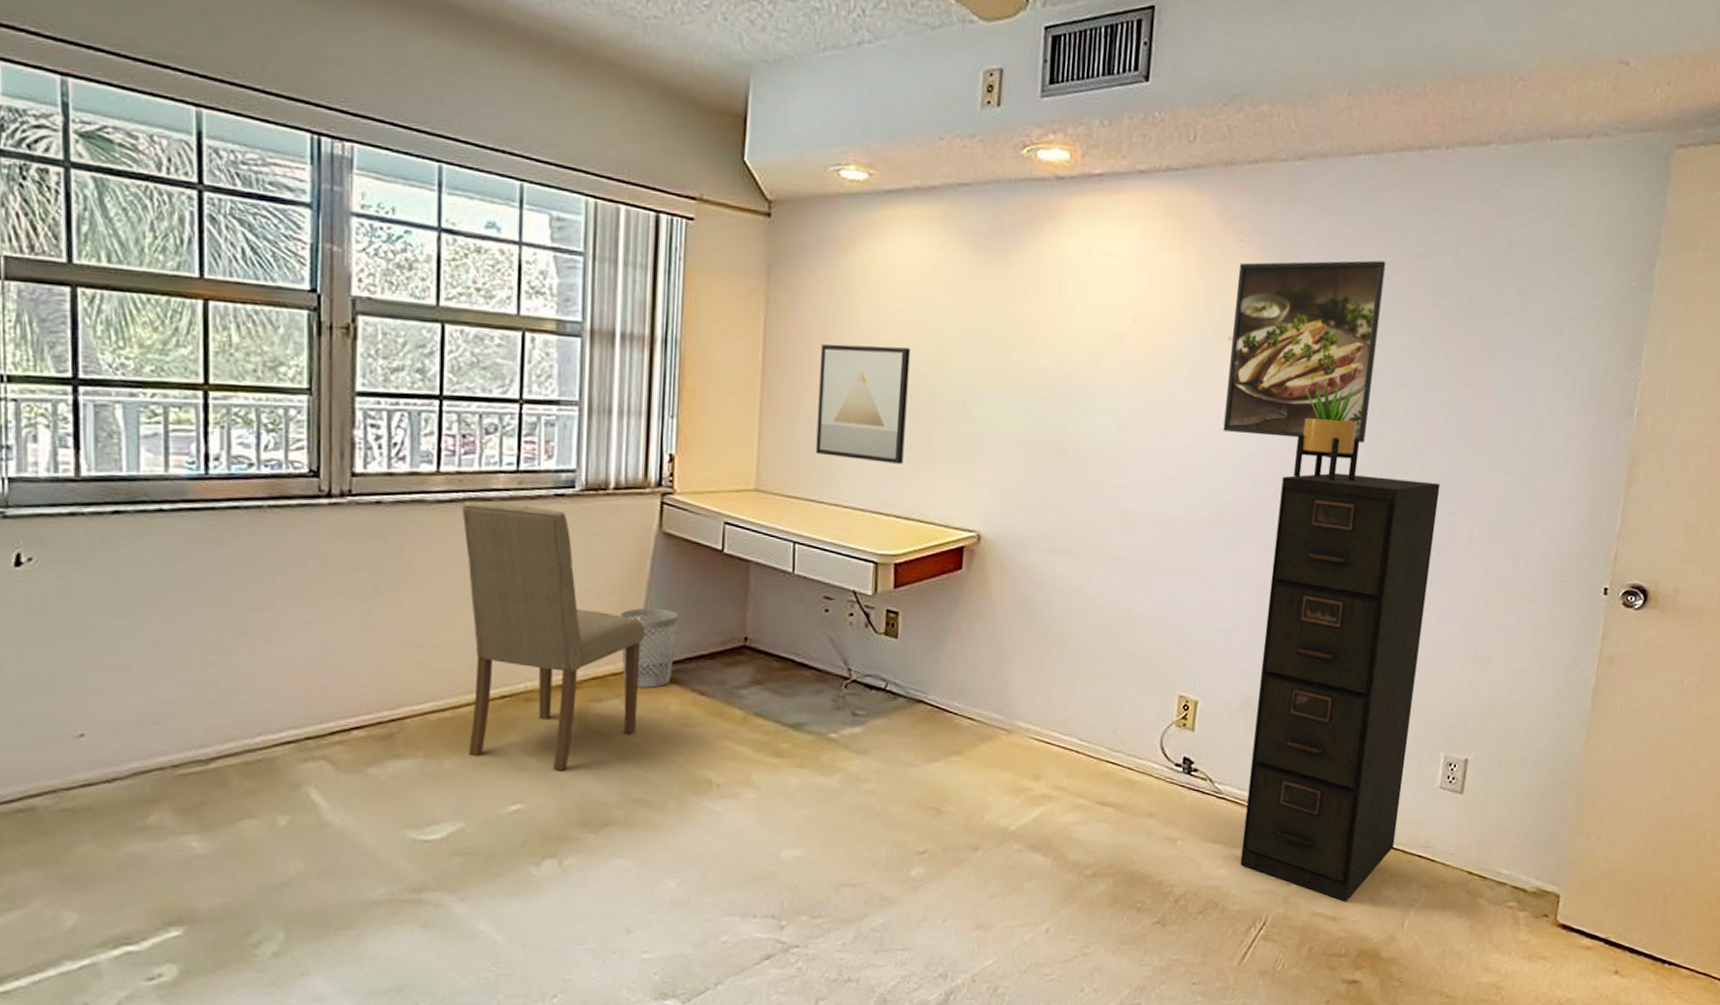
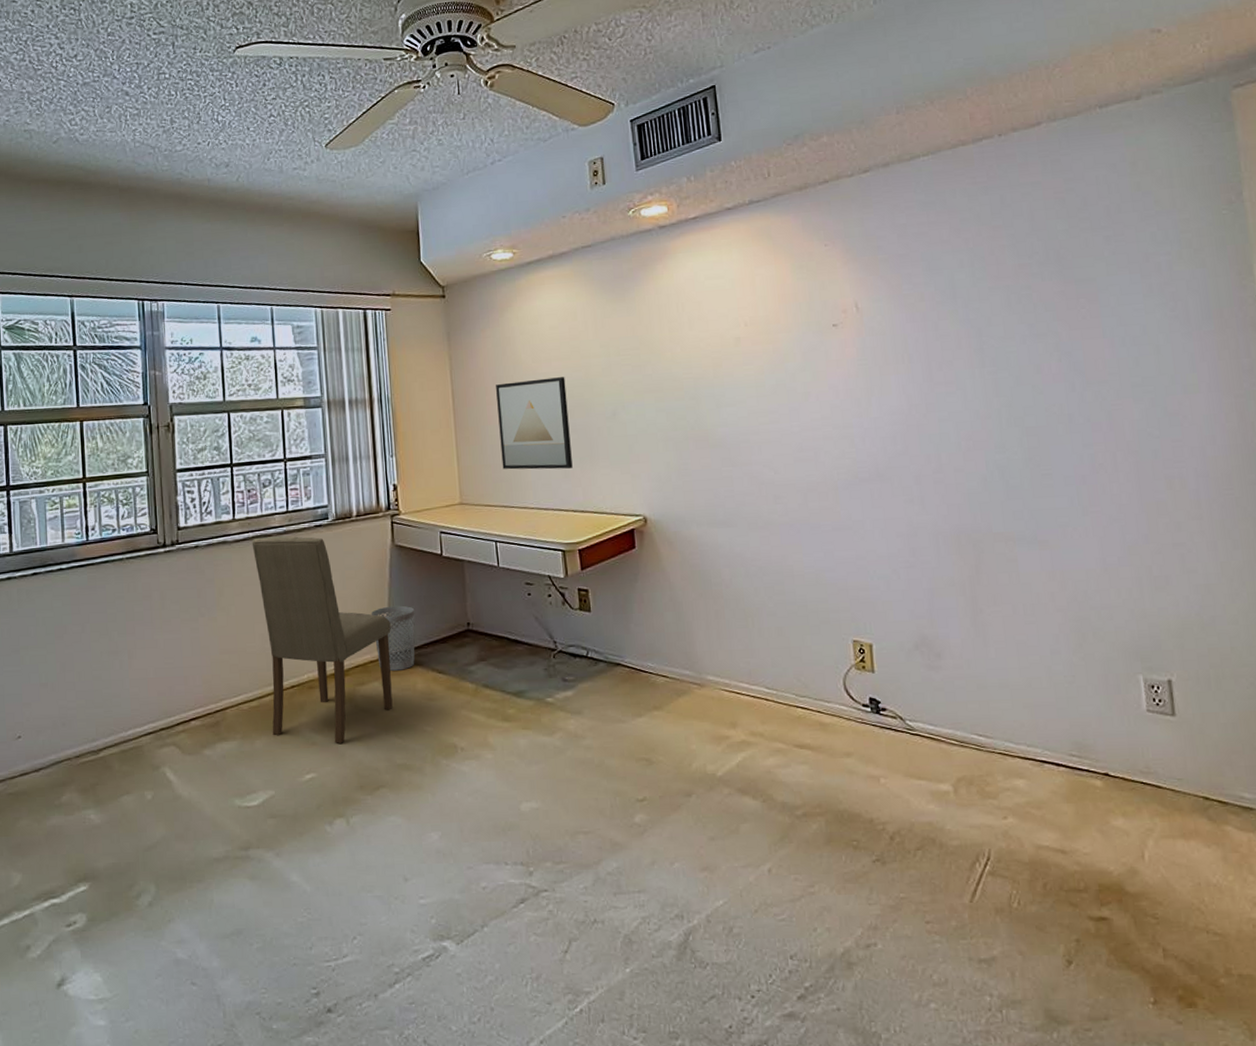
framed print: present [1223,260,1386,443] -> none [829,238,983,403]
filing cabinet: present [1240,472,1441,901] -> none [910,419,1111,833]
potted plant: present [1293,377,1367,481] -> none [911,344,982,433]

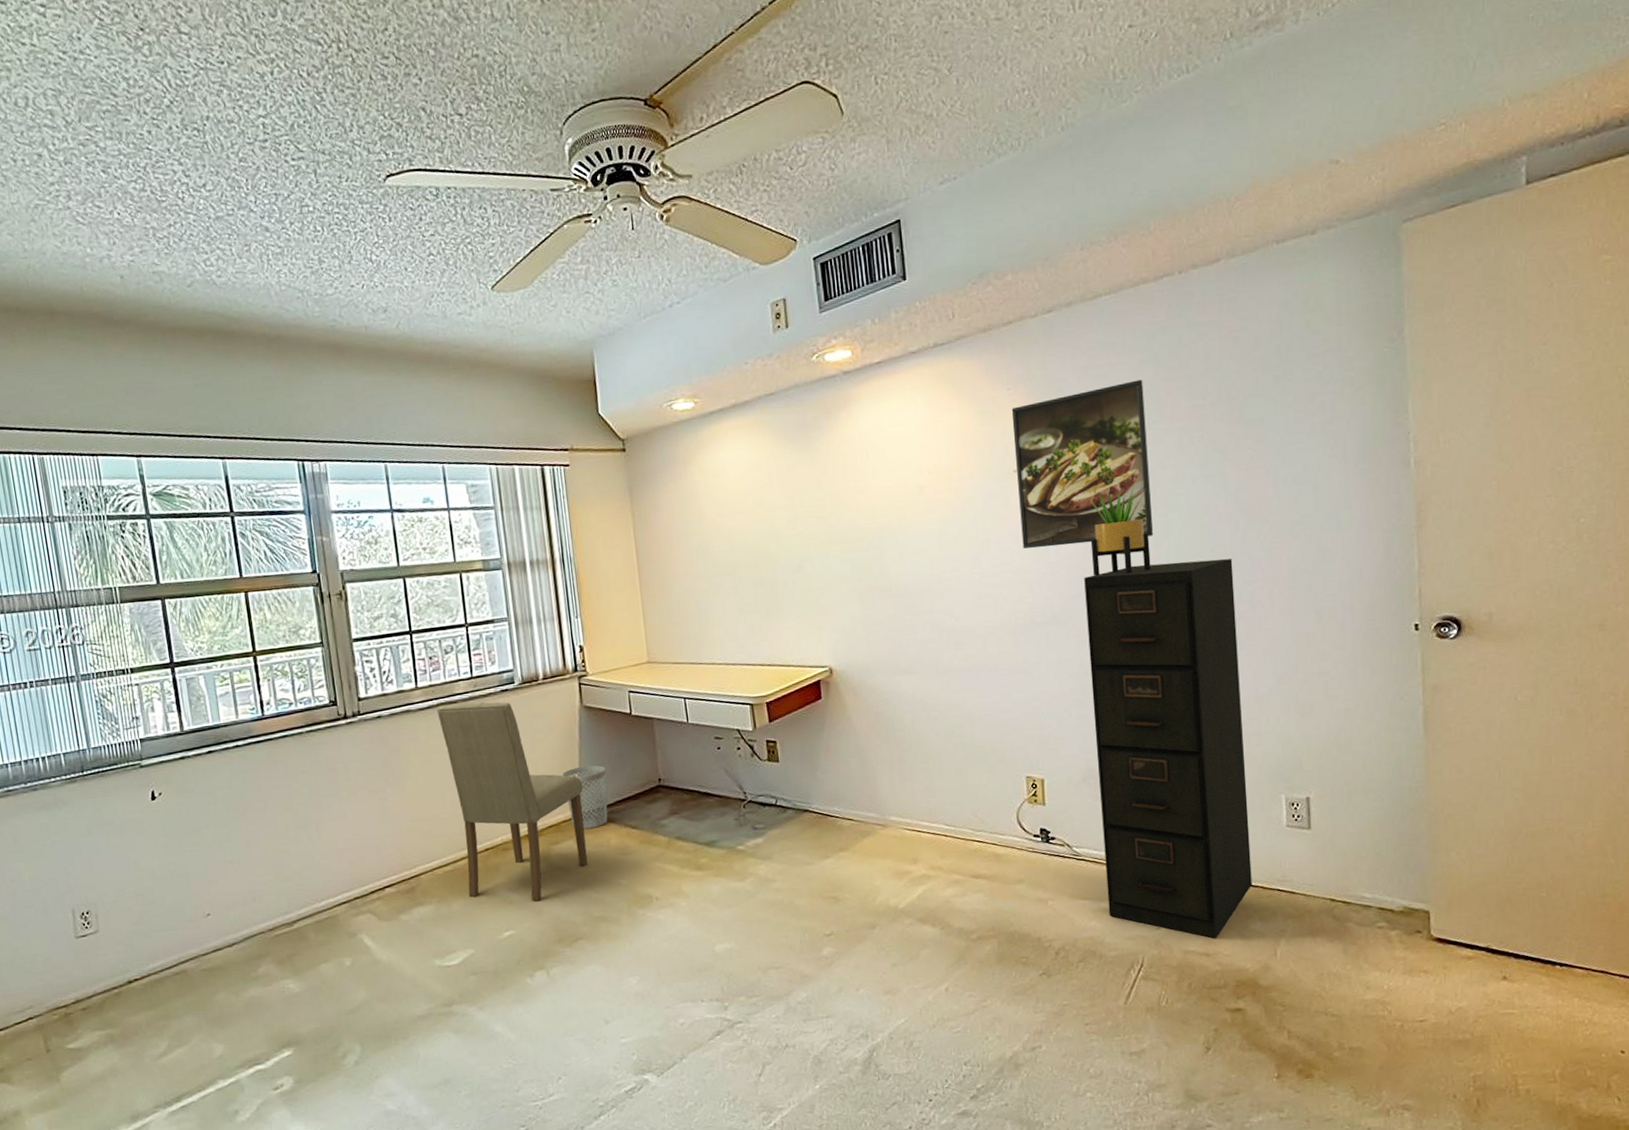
wall art: present [496,377,573,470] -> none [680,530,759,627]
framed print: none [829,238,983,403] -> present [1011,380,1154,549]
filing cabinet: none [910,419,1111,833] -> present [1084,558,1252,938]
potted plant: none [911,344,982,433] -> present [1087,488,1151,576]

